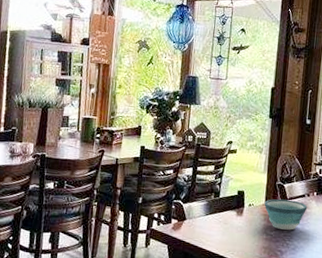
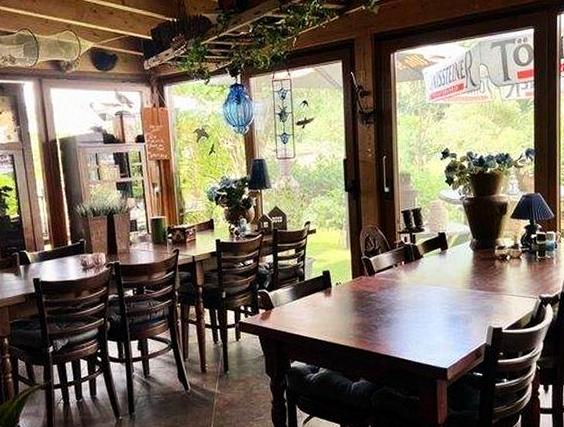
bowl: present [264,199,308,230] -> none [351,273,397,304]

